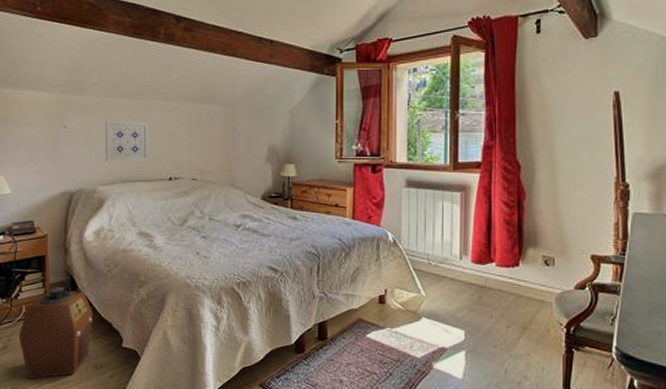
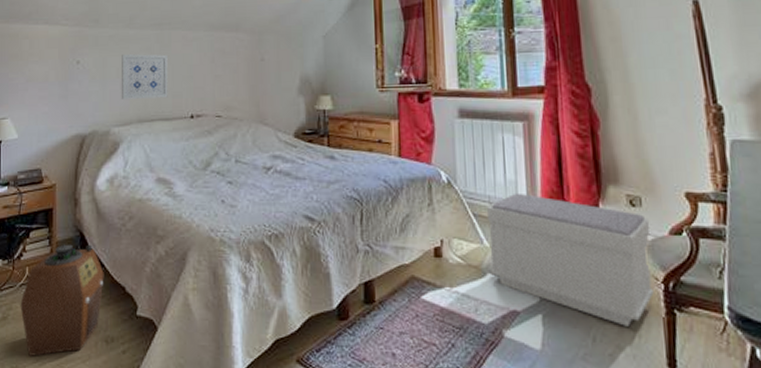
bench: none [424,253,560,361] -> present [487,194,654,326]

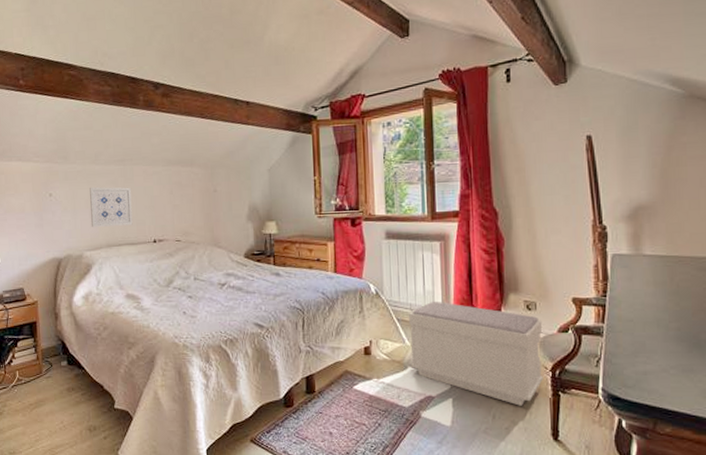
speaker: present [20,244,104,356] -> none [13,351,85,443]

